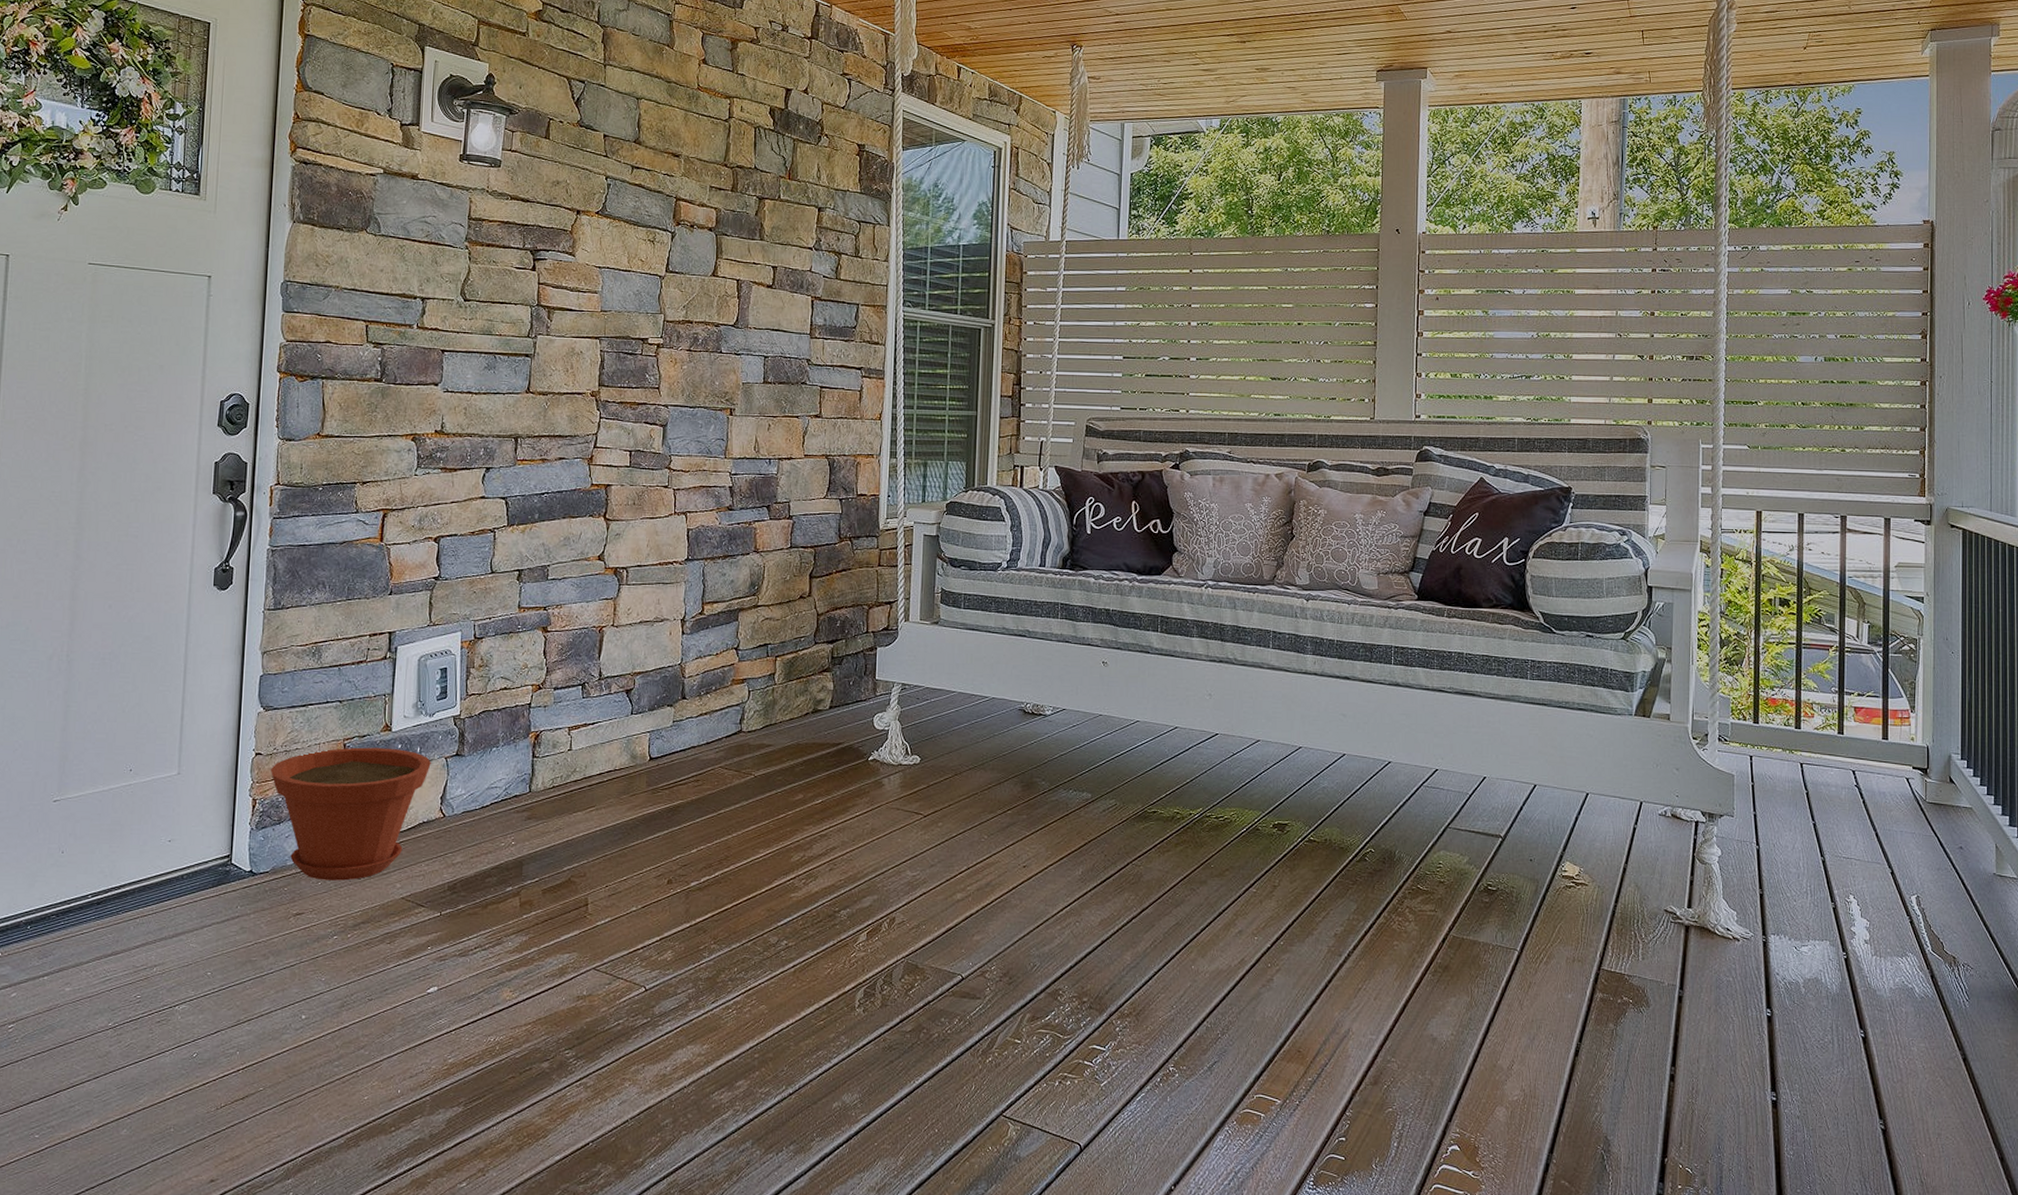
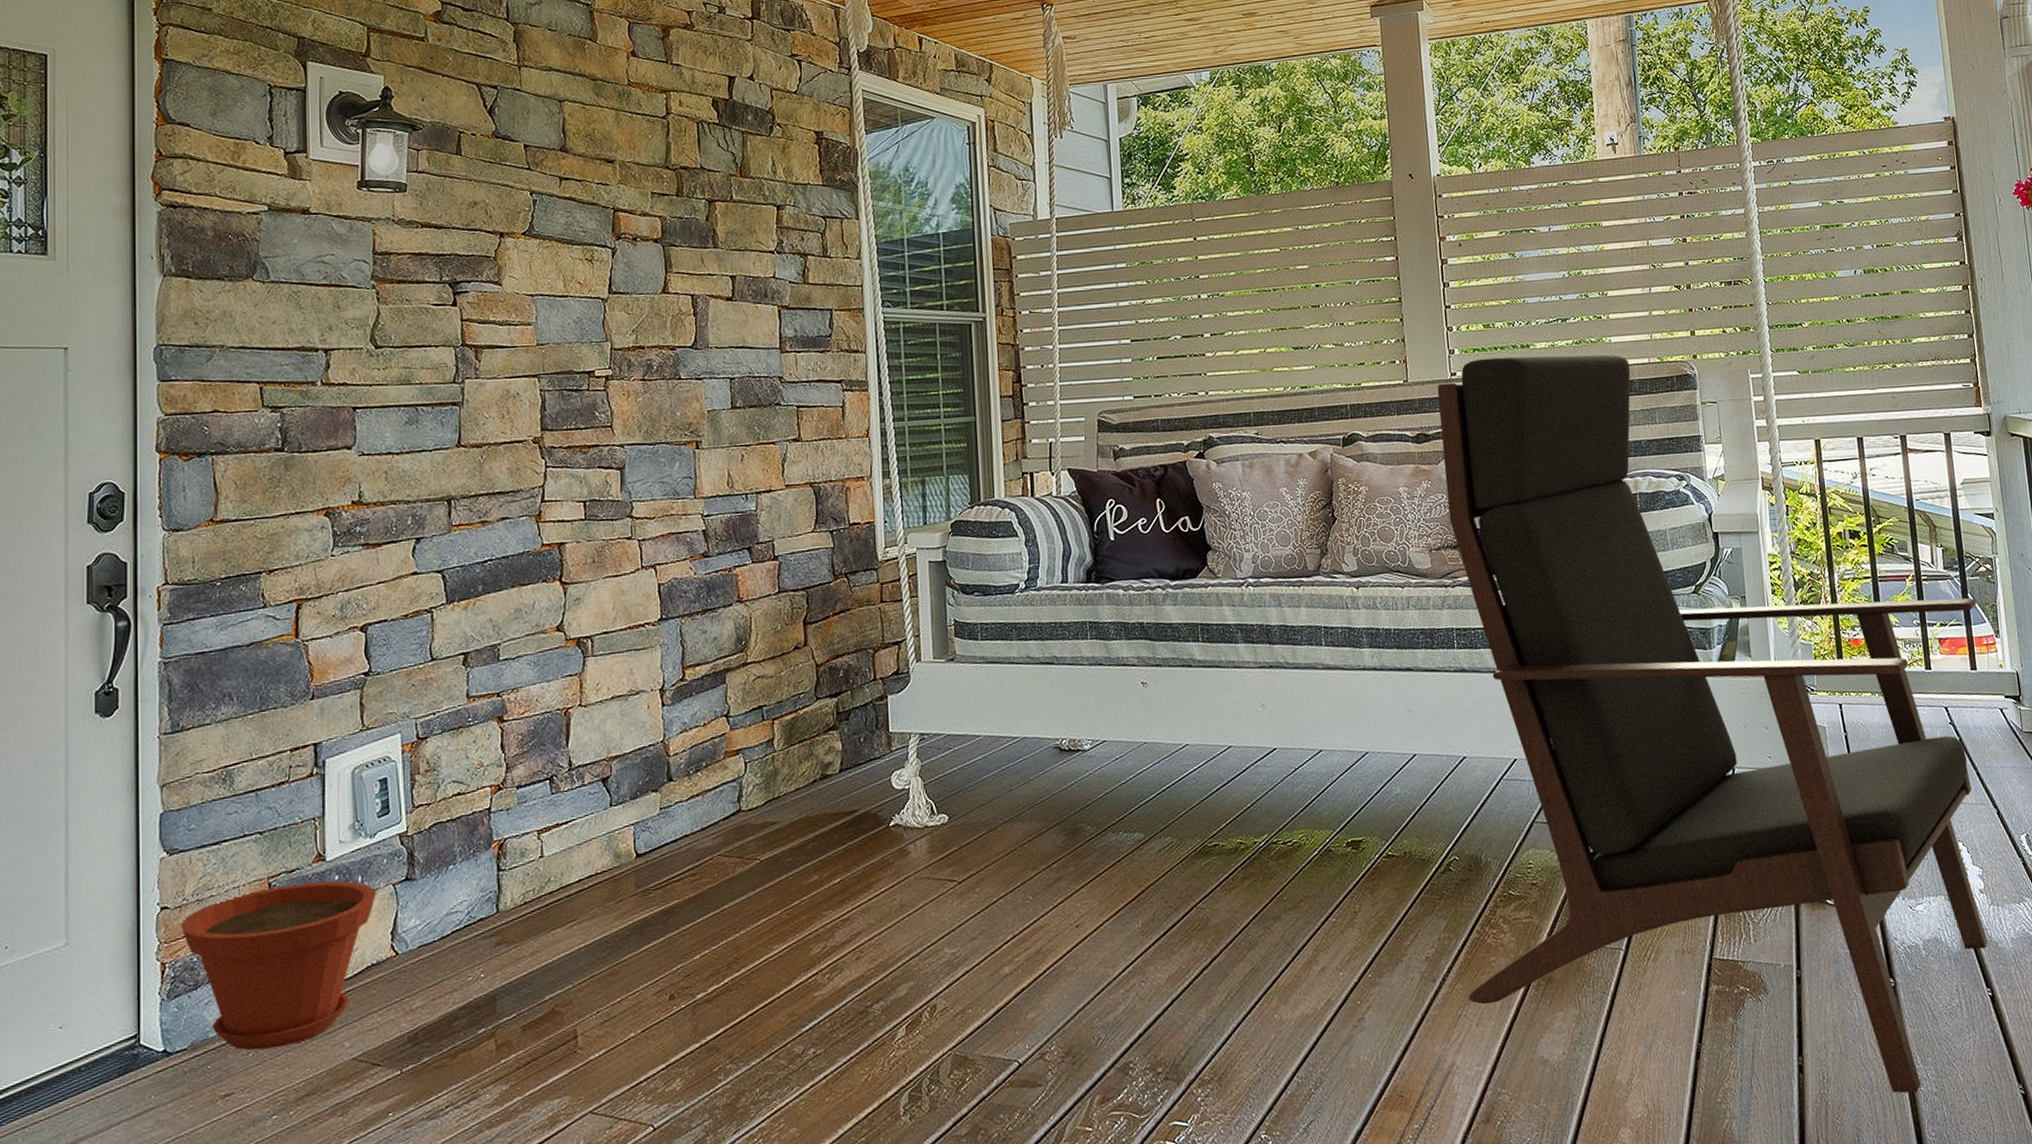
lounge chair: none [1370,405,1897,1114] -> present [1437,354,1988,1094]

